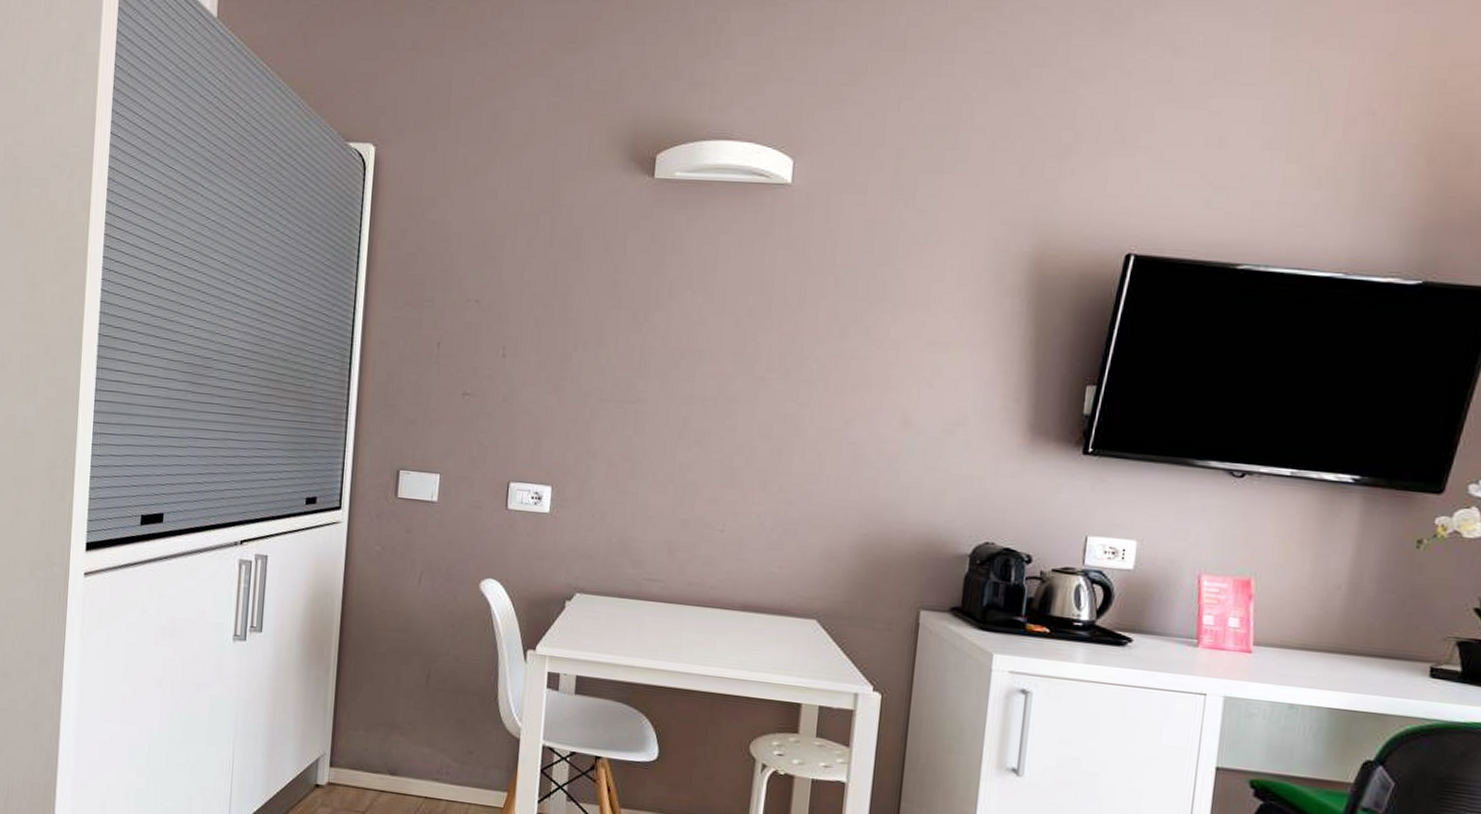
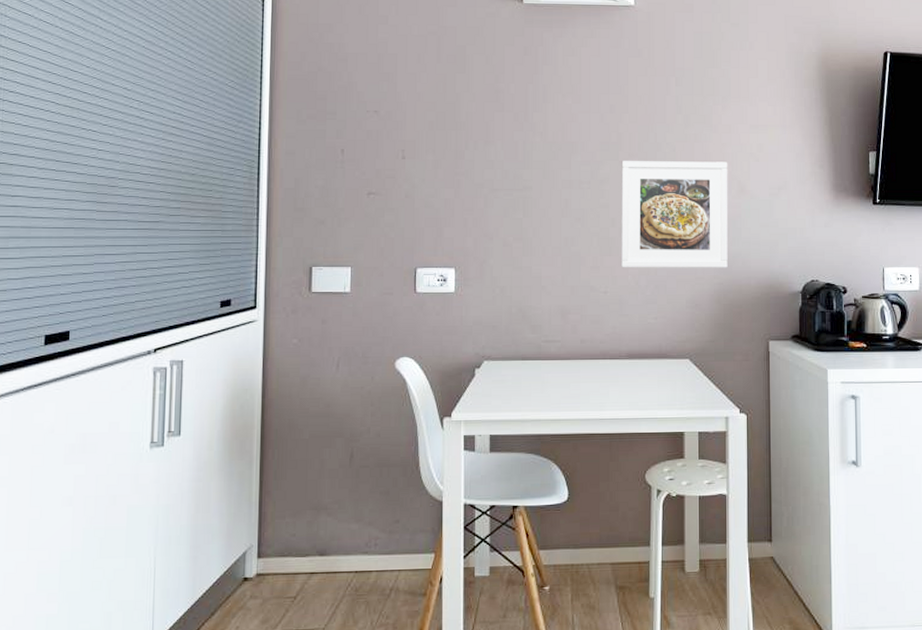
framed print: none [744,376,892,517] -> present [621,161,729,268]

